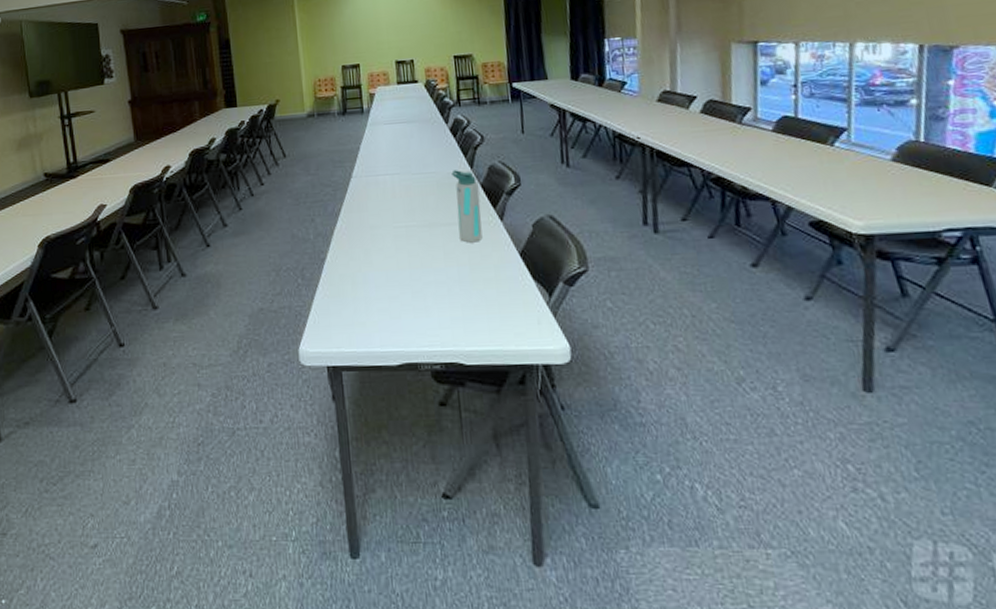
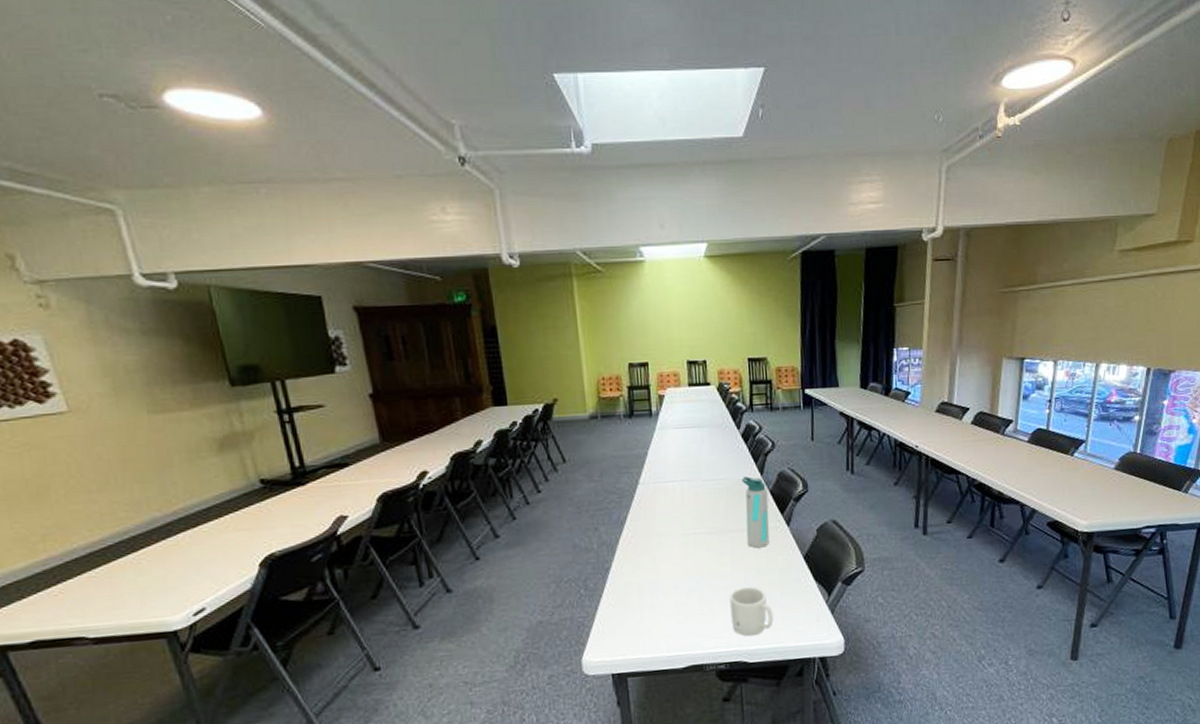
mug: none [443,283,490,336] -> present [729,586,774,637]

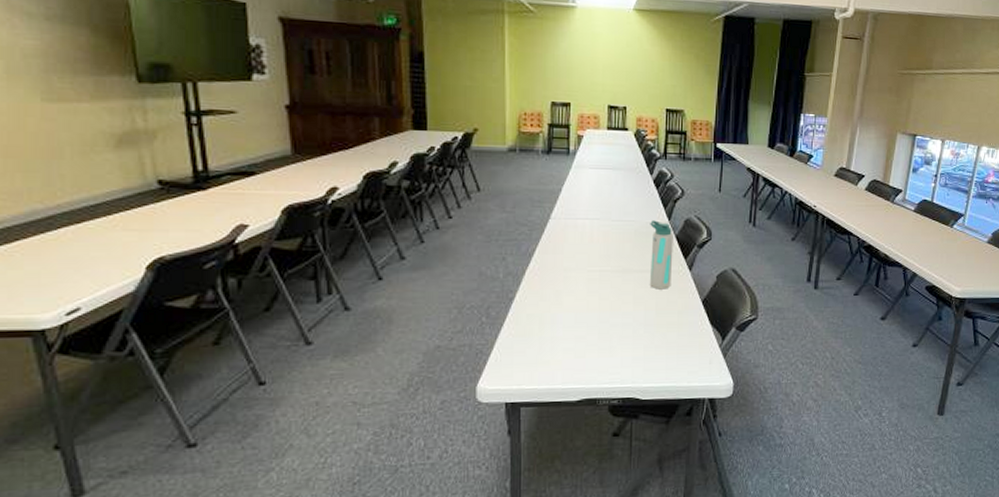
mug: present [729,586,774,637] -> none [628,326,668,374]

